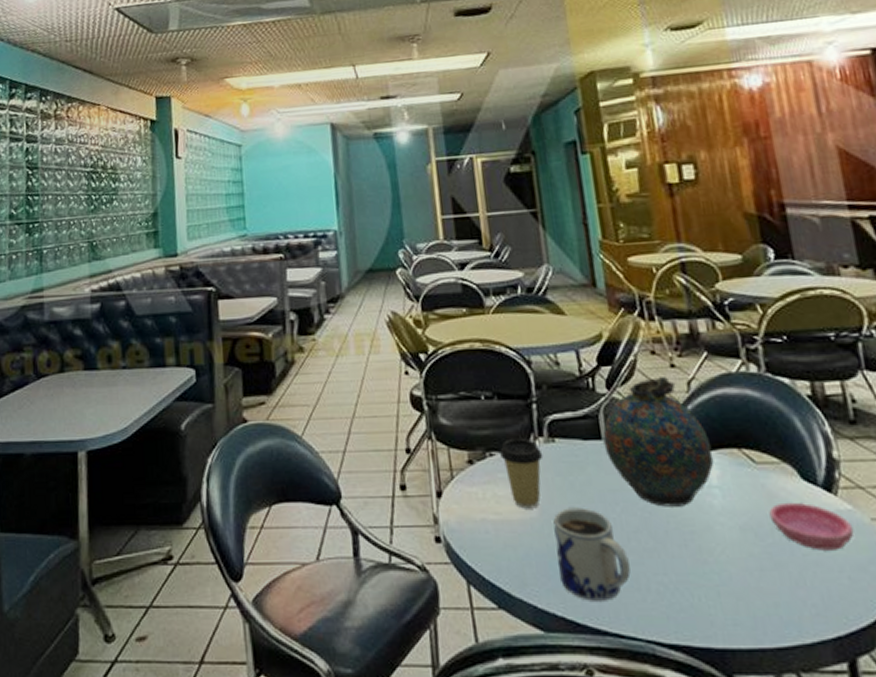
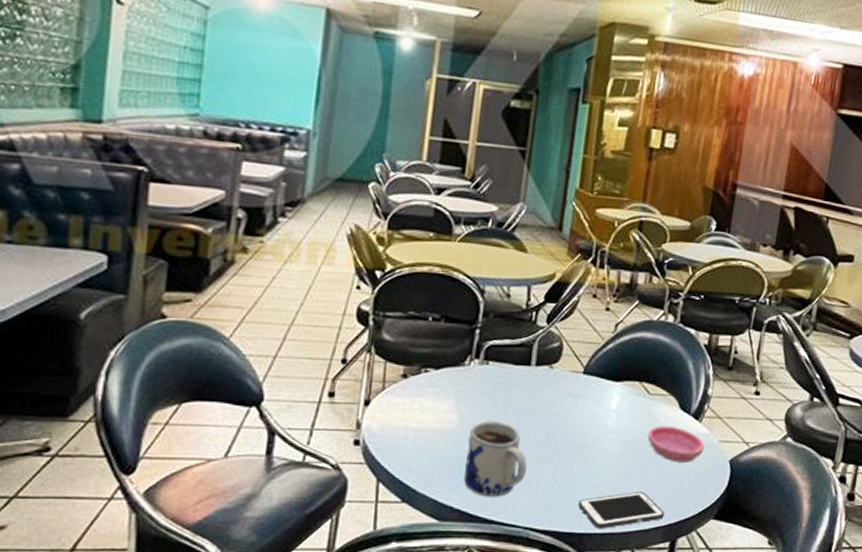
coffee cup: present [500,438,543,509] -> none [435,358,475,420]
snuff bottle: present [602,377,714,507] -> none [531,318,620,425]
cell phone: none [706,592,828,642] -> present [578,492,665,528]

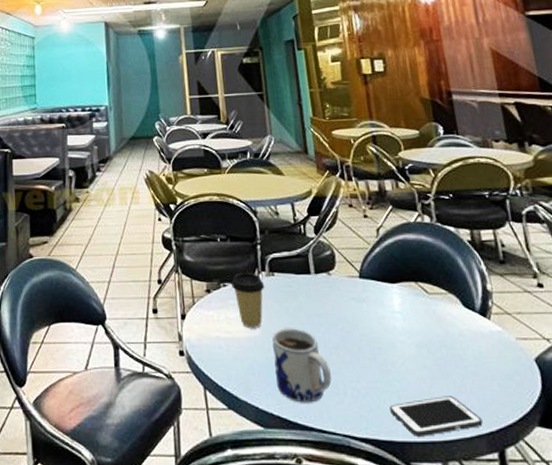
coffee cup: none [435,358,475,420] -> present [231,272,265,329]
saucer: present [647,425,705,463] -> none [438,324,503,363]

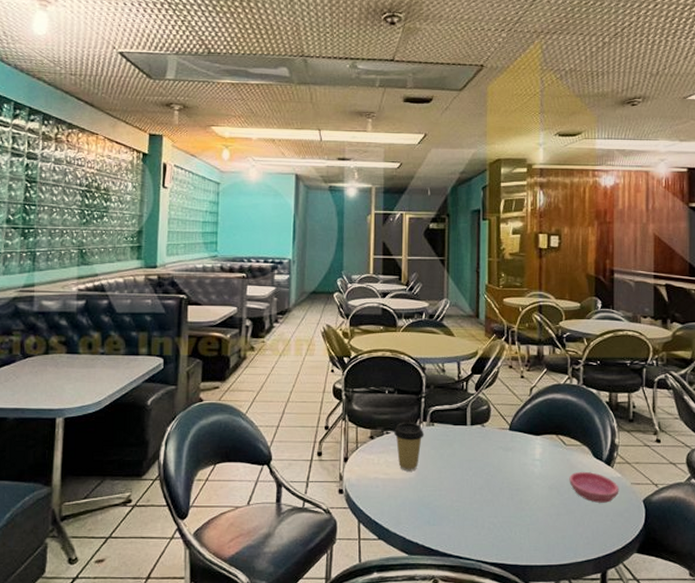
mug: present [272,328,332,403] -> none [425,471,473,534]
cell phone: present [389,396,483,436] -> none [519,529,593,561]
saucer: none [438,324,503,363] -> present [569,471,619,503]

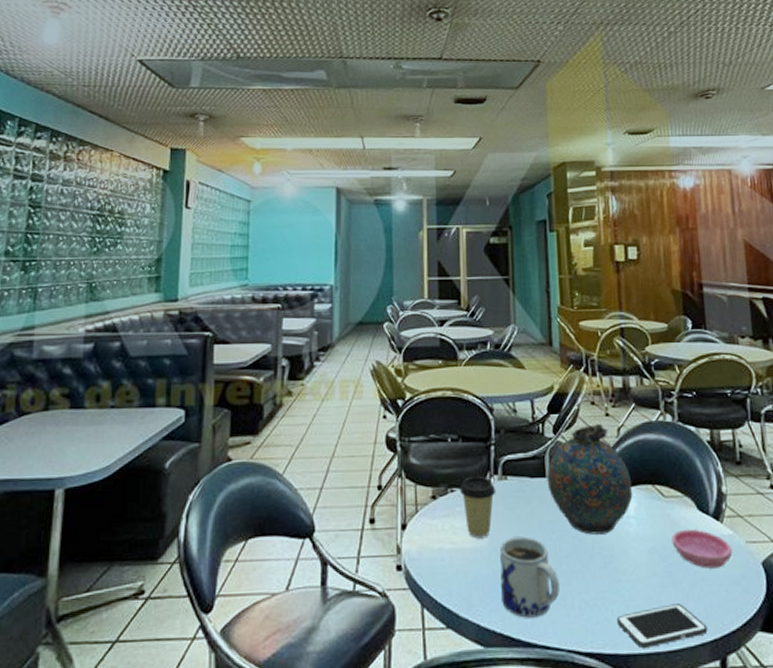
mug: none [425,471,473,534] -> present [500,536,560,618]
snuff bottle: none [468,384,539,472] -> present [547,424,633,535]
cell phone: none [519,529,593,561] -> present [617,604,708,648]

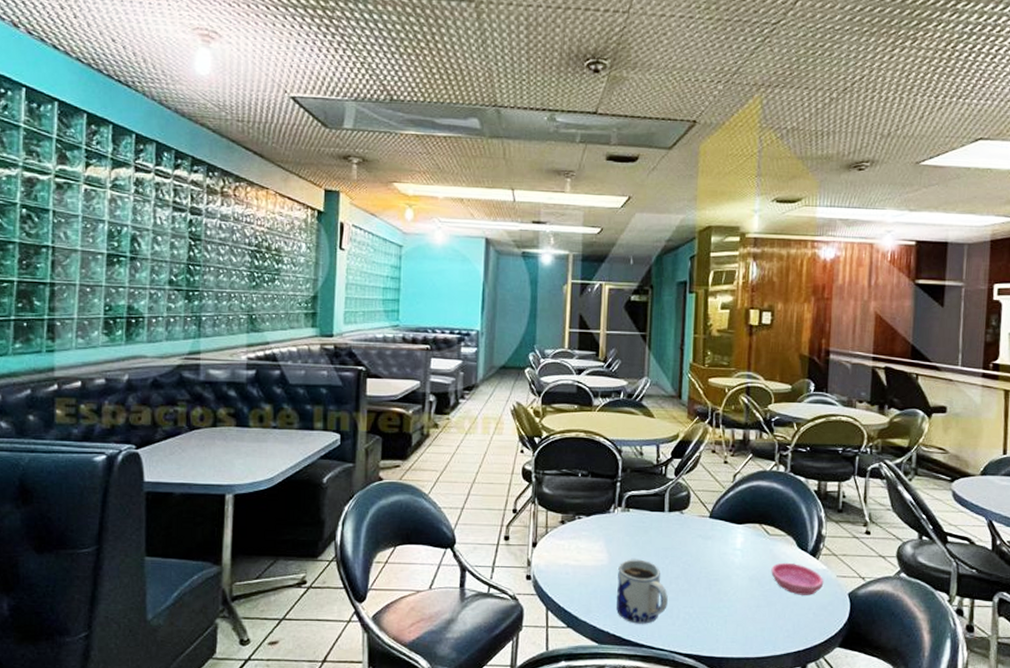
coffee cup: present [460,475,496,539] -> none [586,506,619,558]
snuff bottle: present [547,424,633,535] -> none [665,470,742,562]
cell phone: present [617,604,708,648] -> none [715,621,793,653]

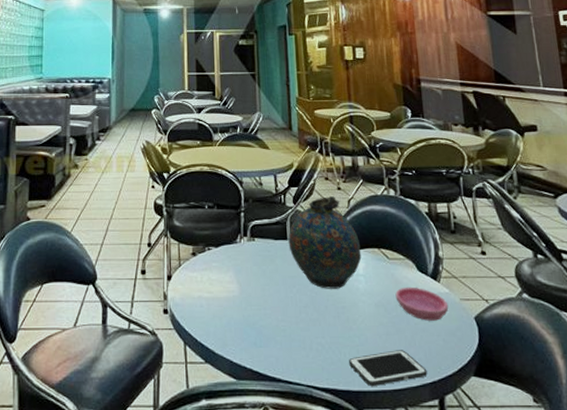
mug: present [616,559,668,624] -> none [249,289,300,357]
snuff bottle: none [665,470,742,562] -> present [288,196,362,289]
cell phone: none [715,621,793,653] -> present [349,350,427,386]

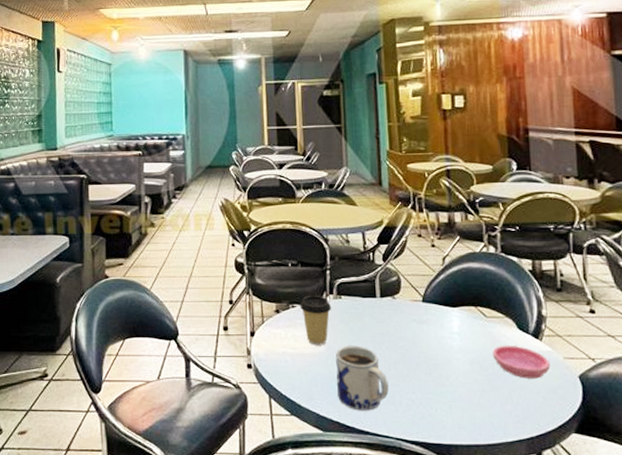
coffee cup: none [215,237,246,289] -> present [300,295,332,346]
mug: none [249,289,300,357] -> present [336,346,389,411]
snuff bottle: present [288,196,362,289] -> none [377,254,457,346]
cell phone: present [349,350,427,386] -> none [441,406,524,440]

